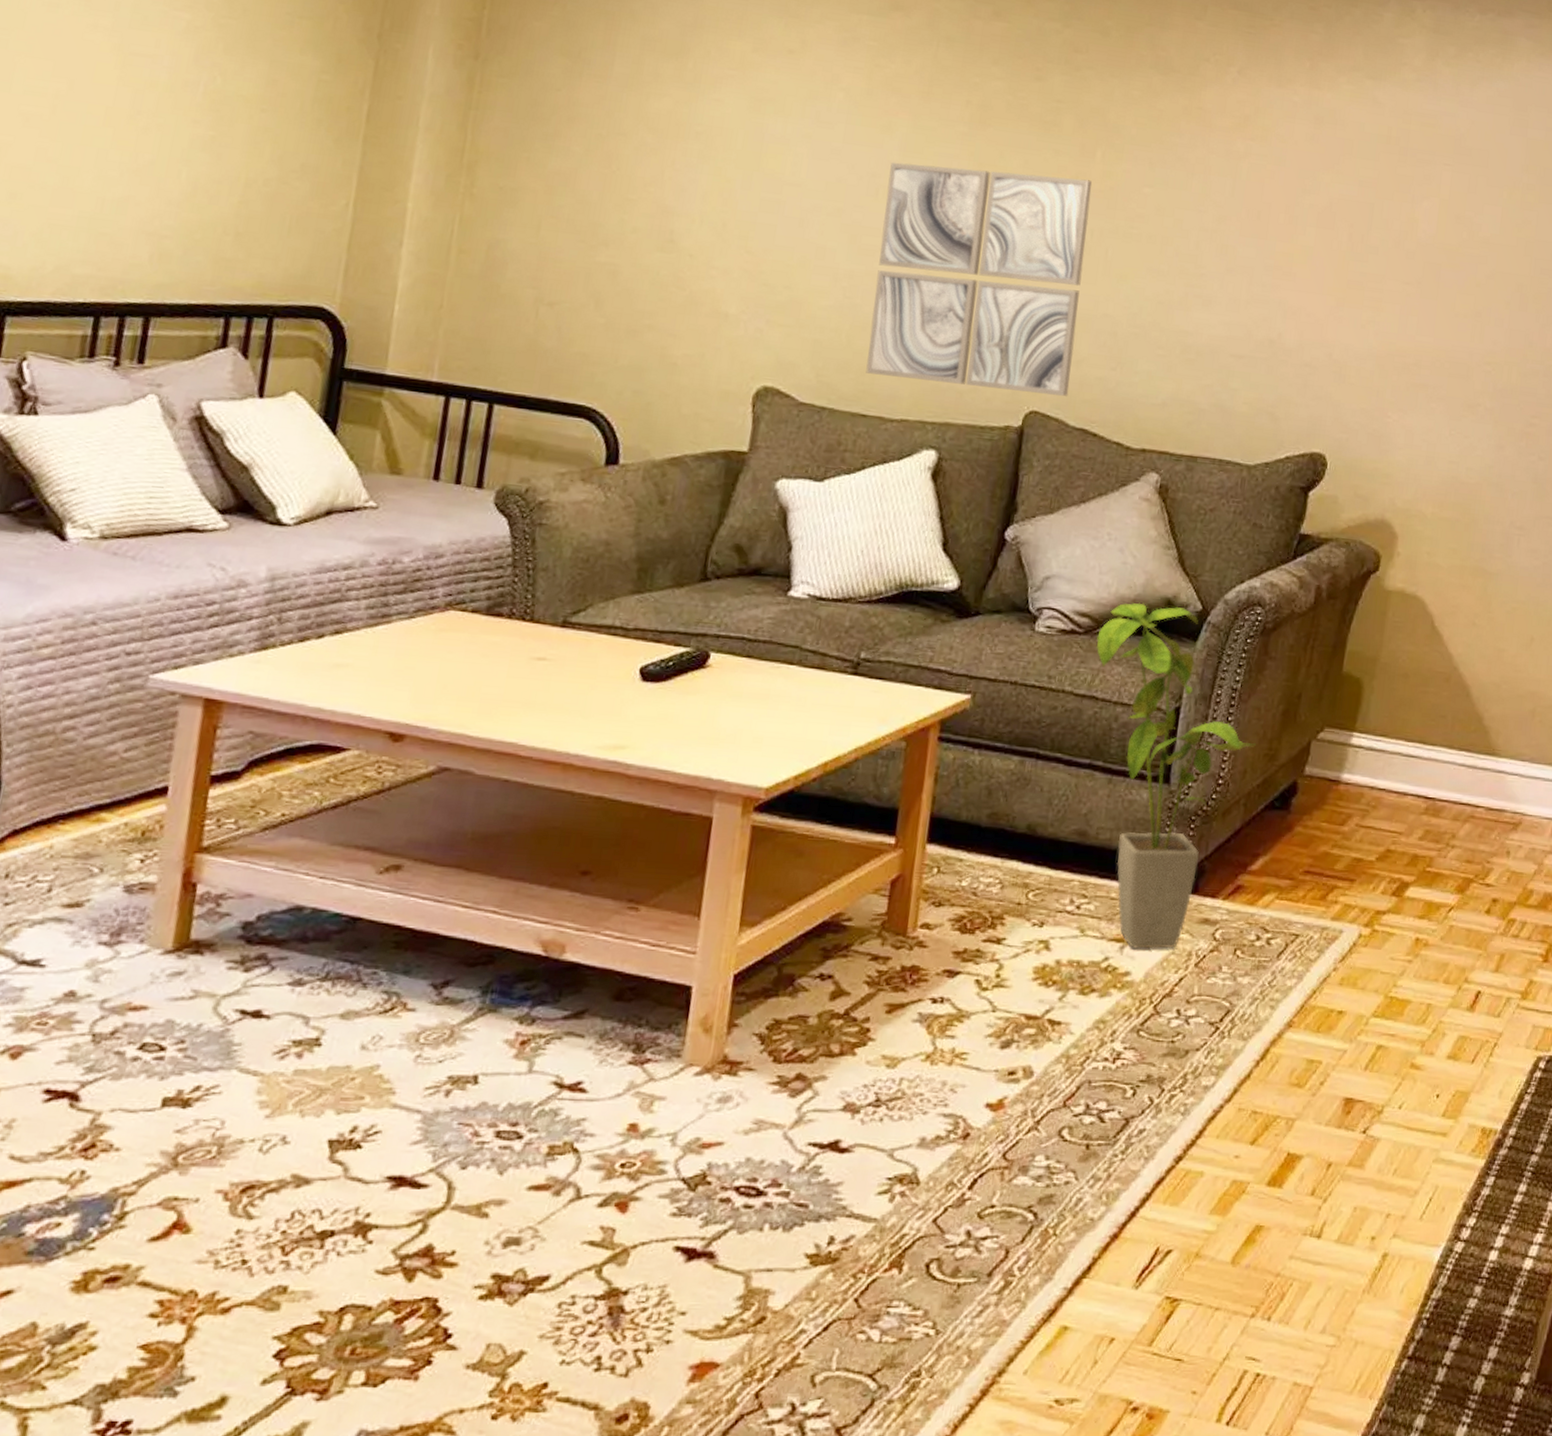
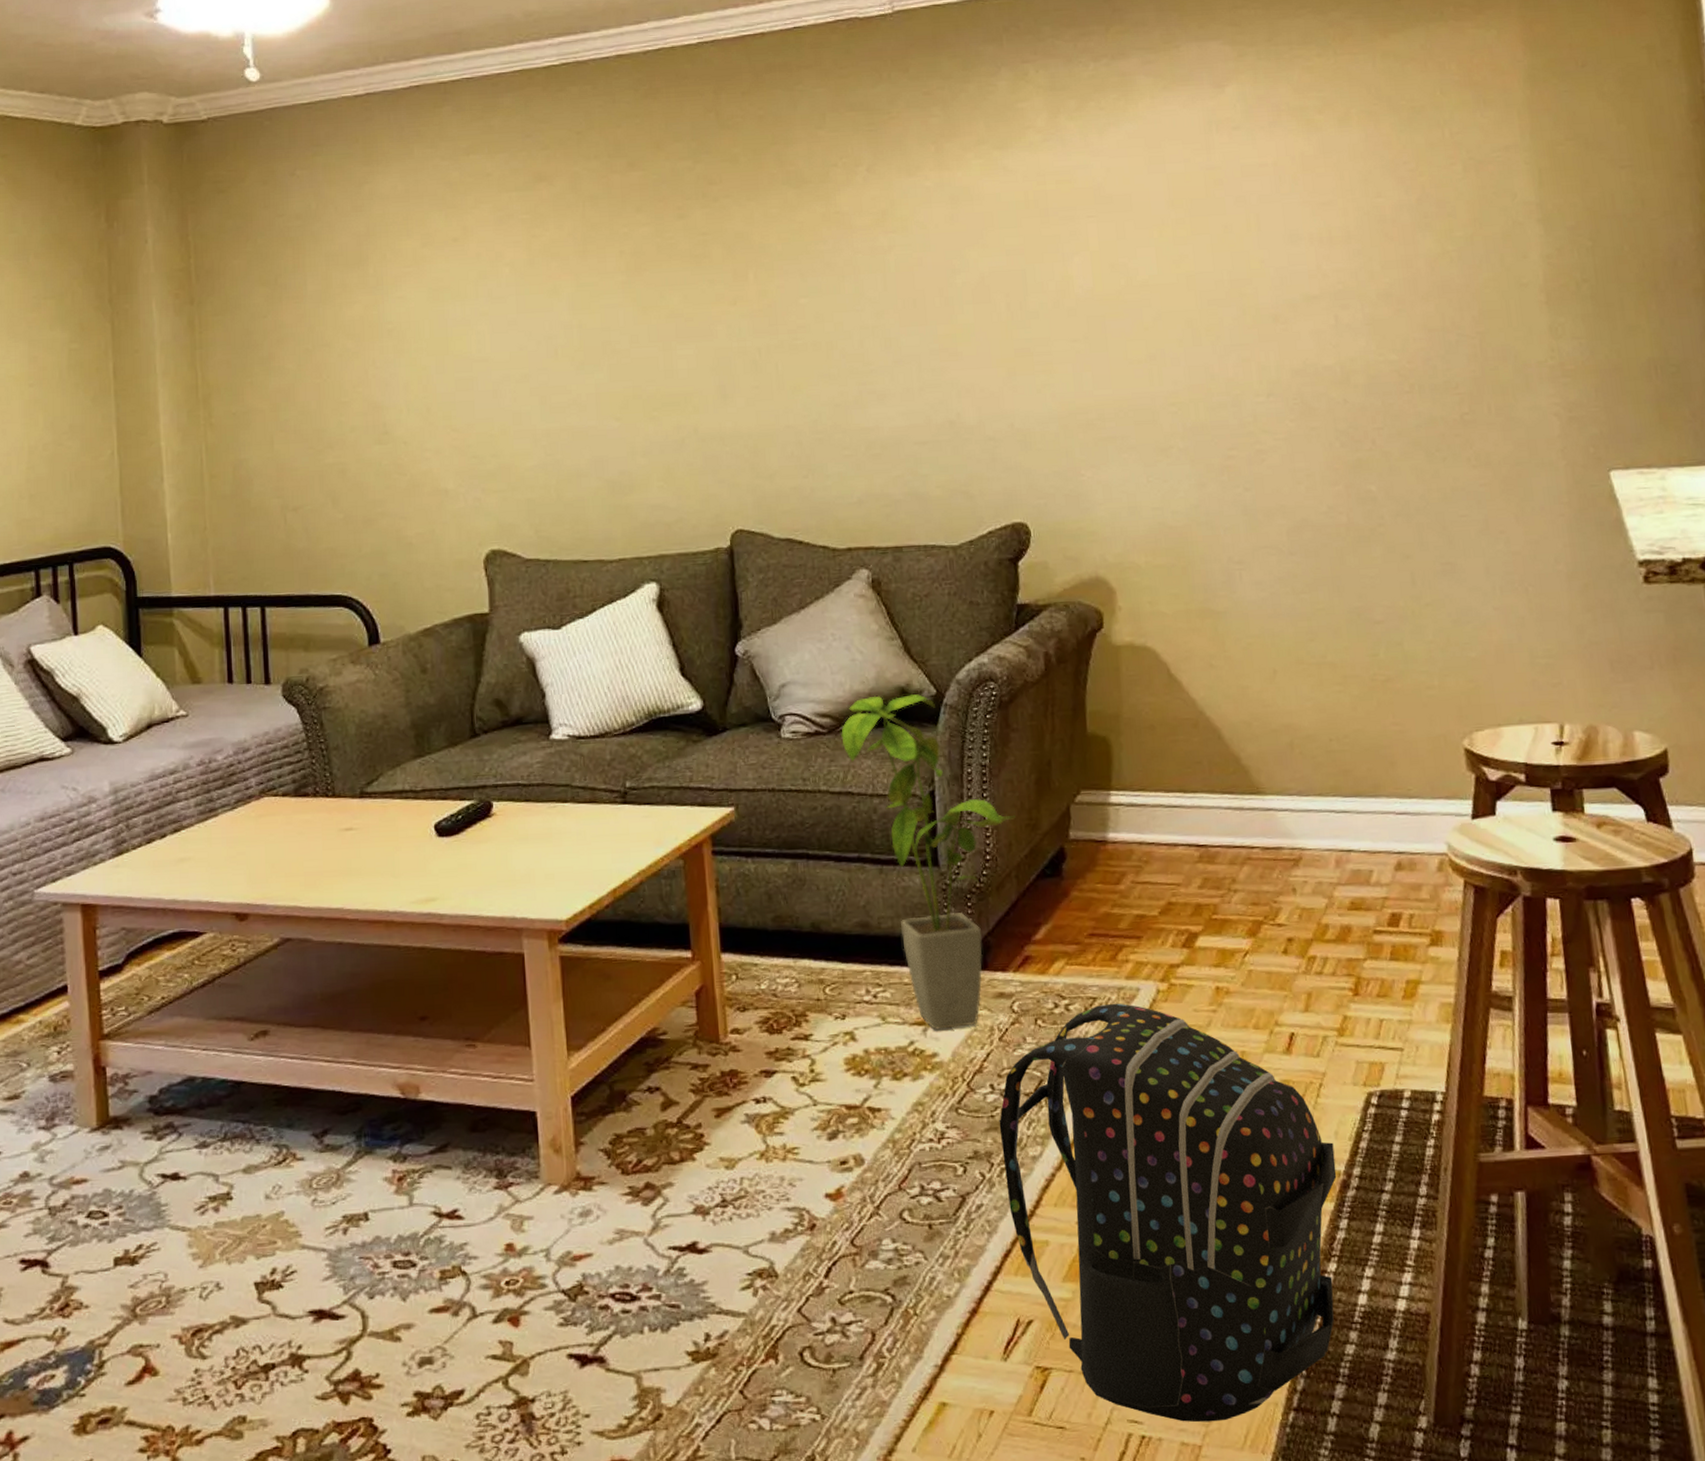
wall art: present [865,162,1092,396] -> none [563,302,768,522]
backpack: none [1171,942,1496,1364] -> present [999,1003,1337,1422]

